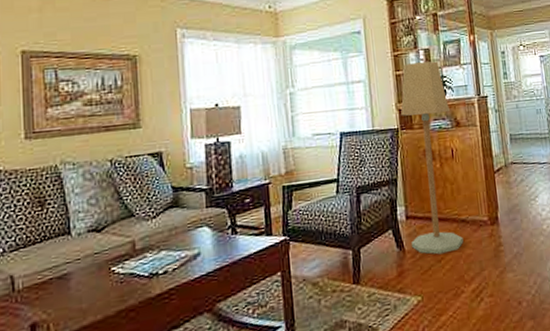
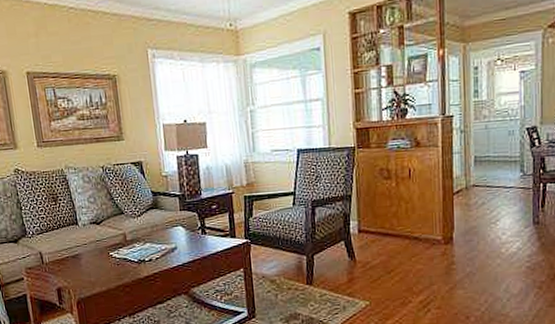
floor lamp: present [400,61,464,255] -> none [358,78,415,267]

